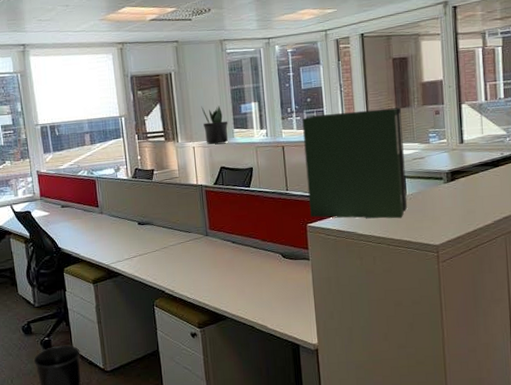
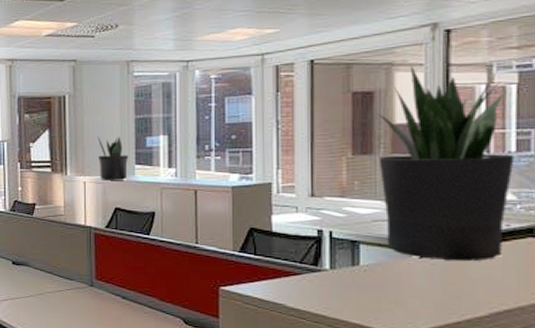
binder: present [302,107,408,219] -> none [223,154,361,294]
planter: none [411,35,504,185] -> present [378,65,515,261]

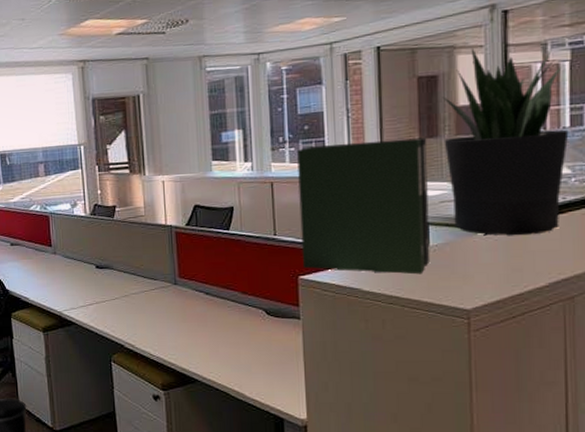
planter: present [97,136,129,181] -> none [173,133,206,179]
binder: none [223,154,361,294] -> present [297,137,431,275]

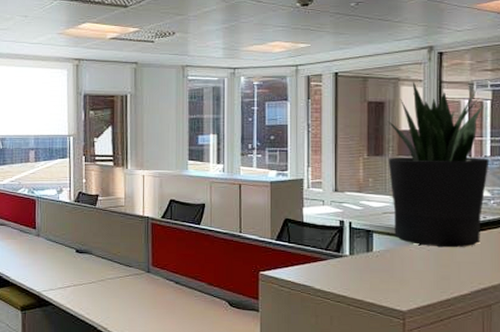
binder: present [297,137,431,275] -> none [263,154,374,277]

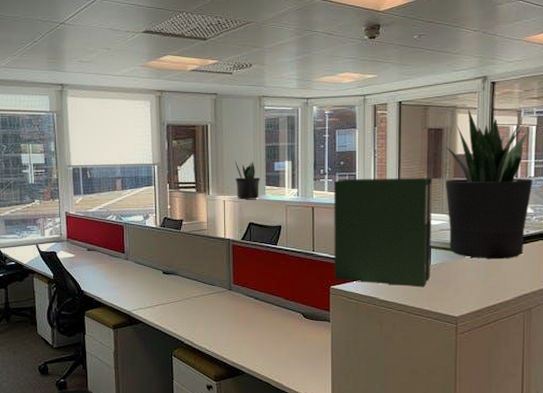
planter: none [155,134,183,175] -> present [235,161,261,200]
binder: none [263,154,374,277] -> present [334,178,433,288]

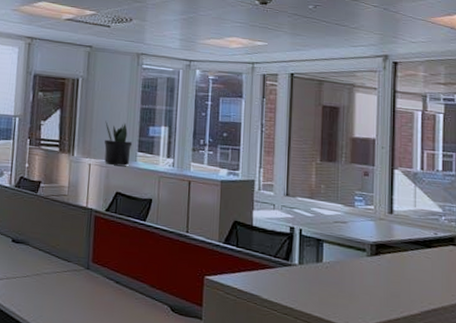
binder: present [334,178,433,288] -> none [209,153,327,289]
planter: present [445,109,533,260] -> none [340,88,441,264]

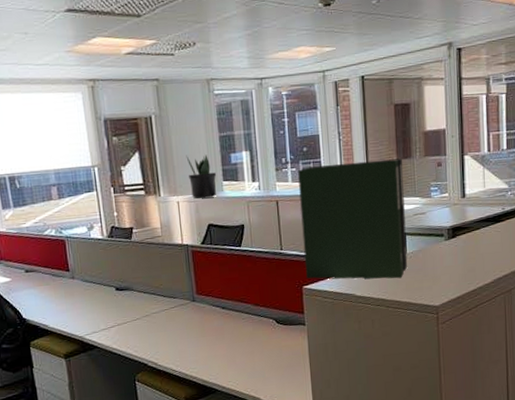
binder: none [209,153,327,289] -> present [298,158,408,279]

